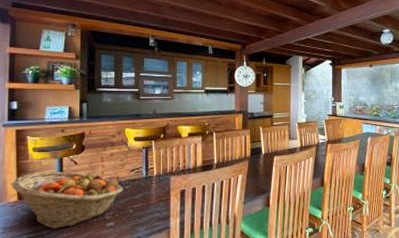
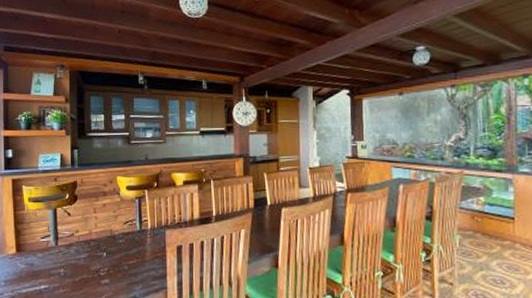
fruit basket: present [10,171,123,229] -> none [8,223,117,284]

